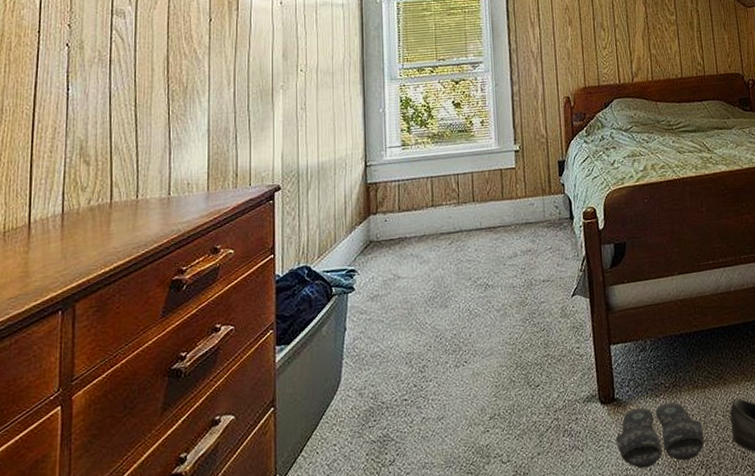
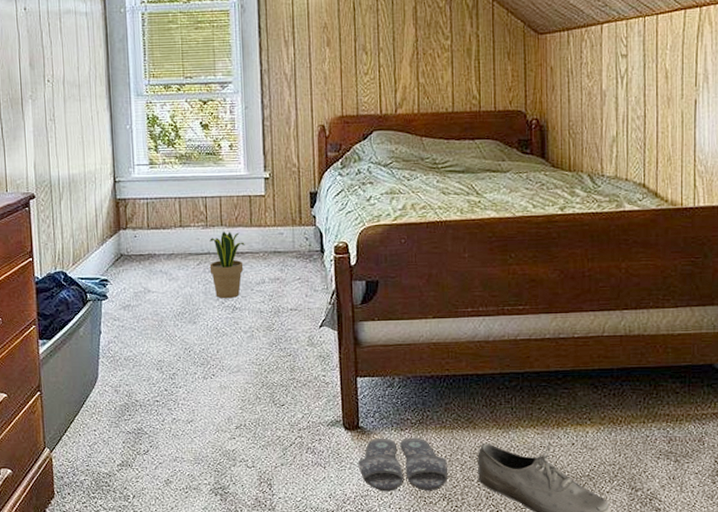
potted plant: none [461,206,497,278] -> present [209,231,245,299]

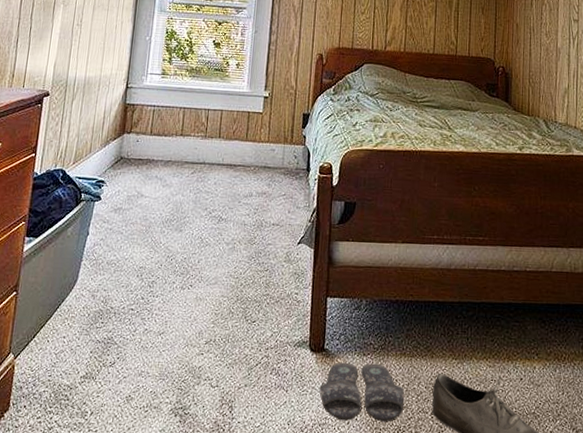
potted plant: present [209,231,245,299] -> none [202,143,239,209]

